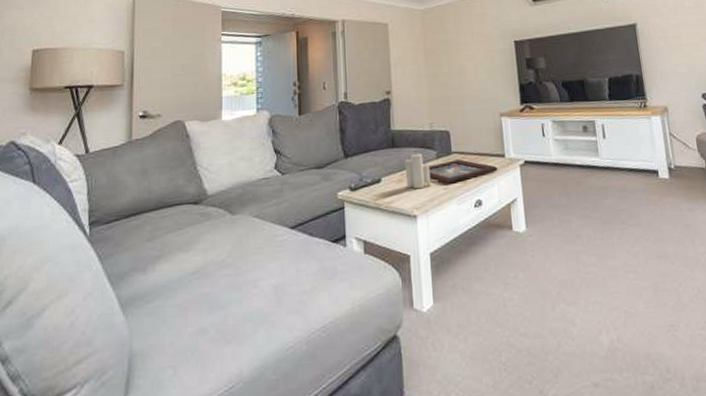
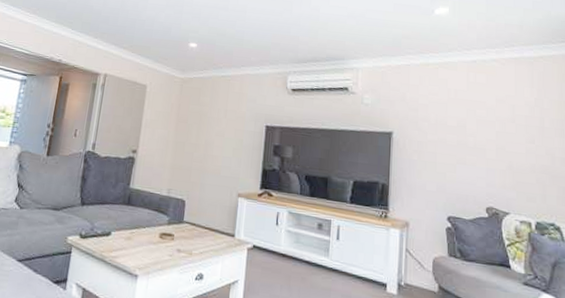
candle: present [405,153,431,189] -> none [133,215,159,251]
decorative tray: present [428,159,498,184] -> none [157,229,226,252]

